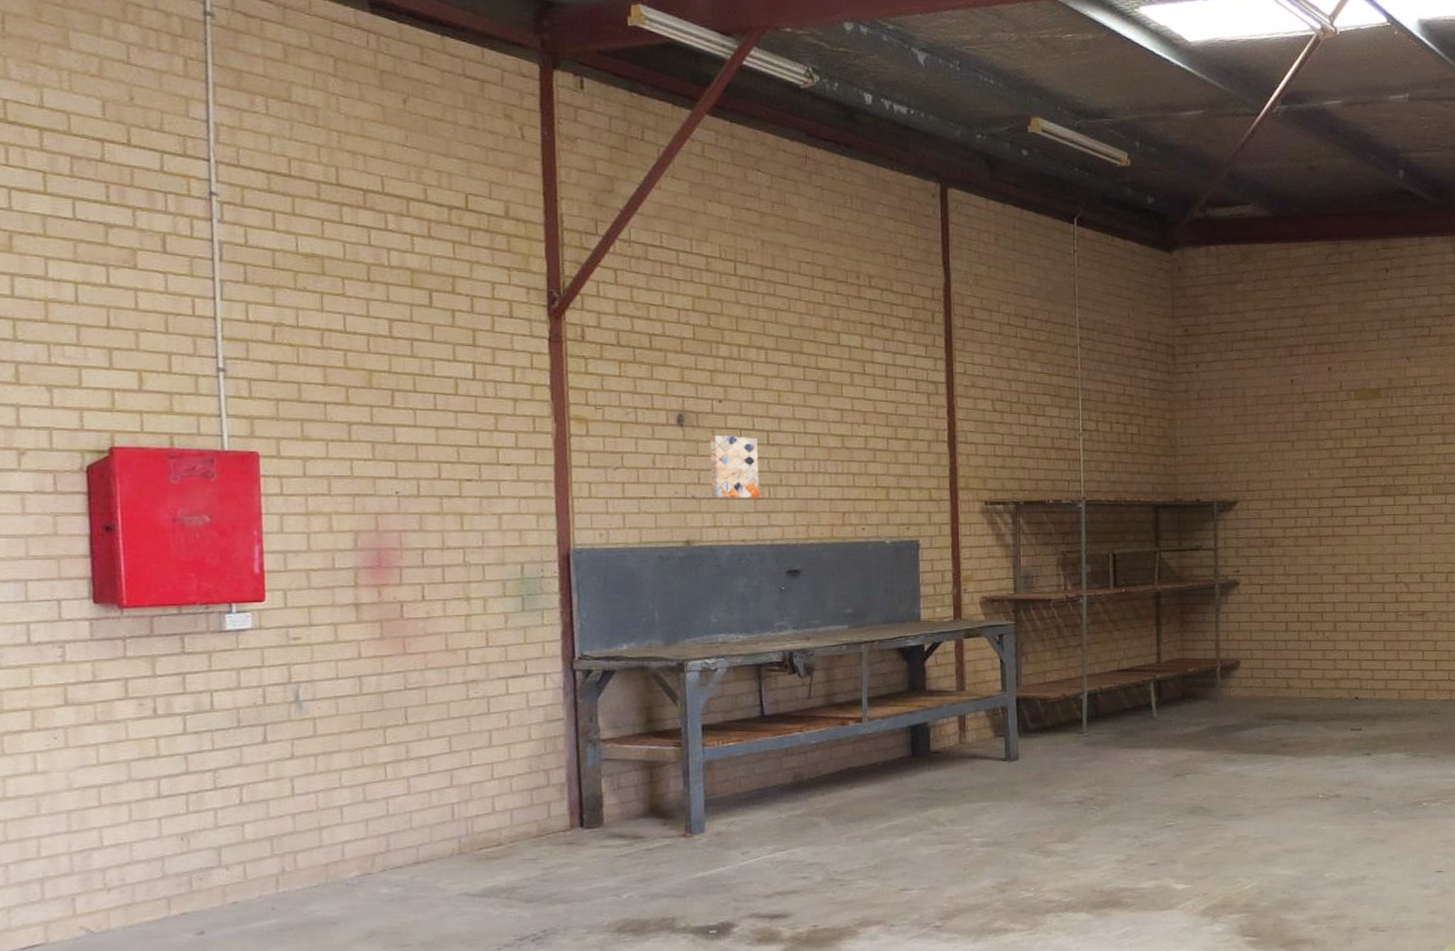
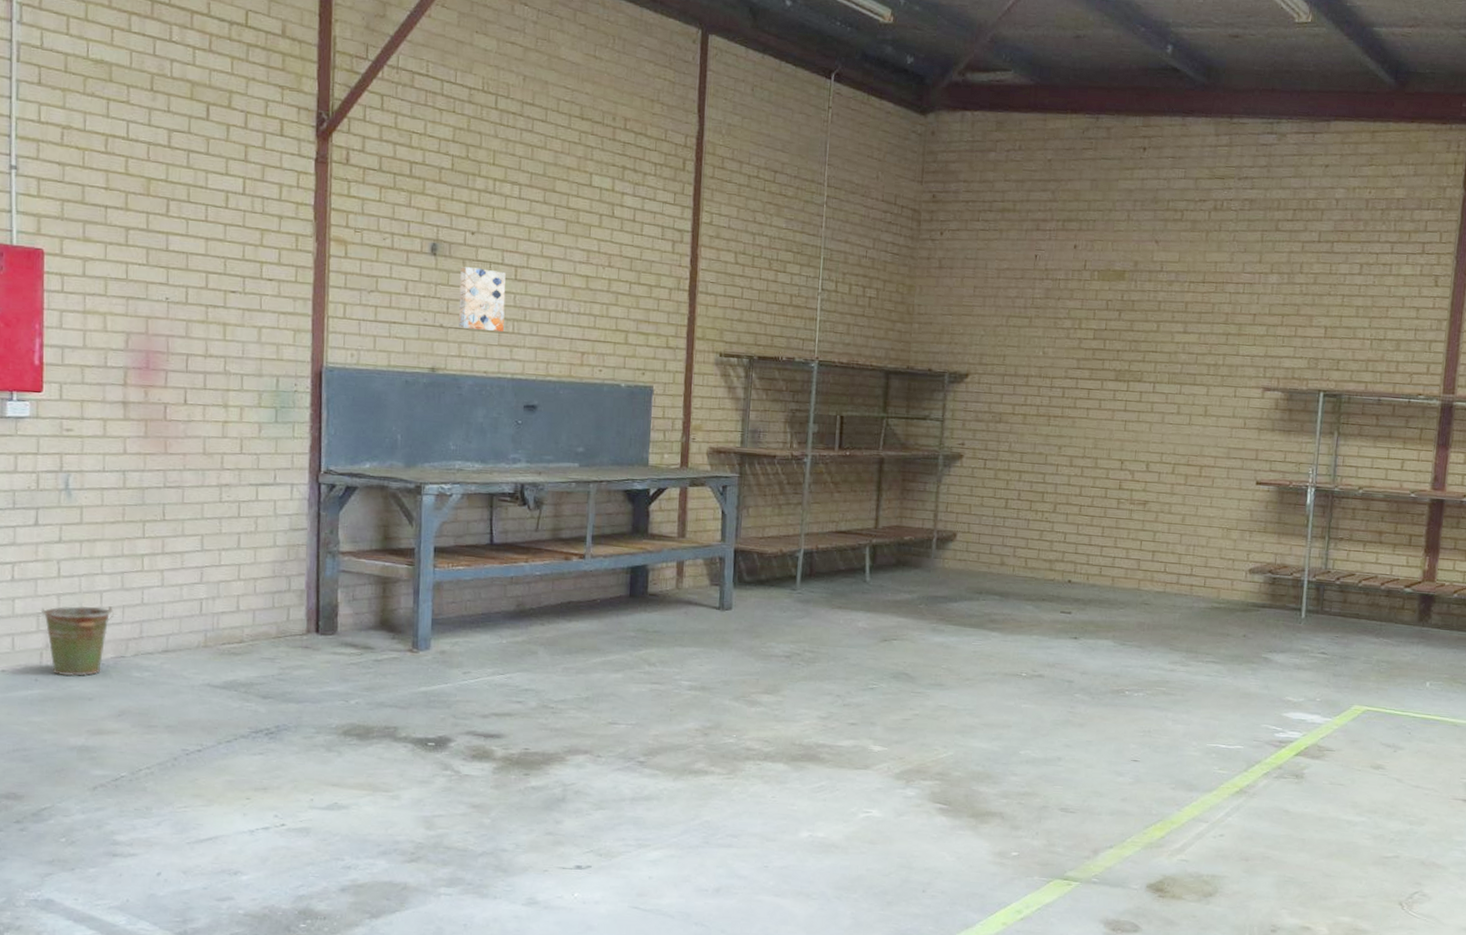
bucket: none [274,821,358,900] -> present [40,605,115,676]

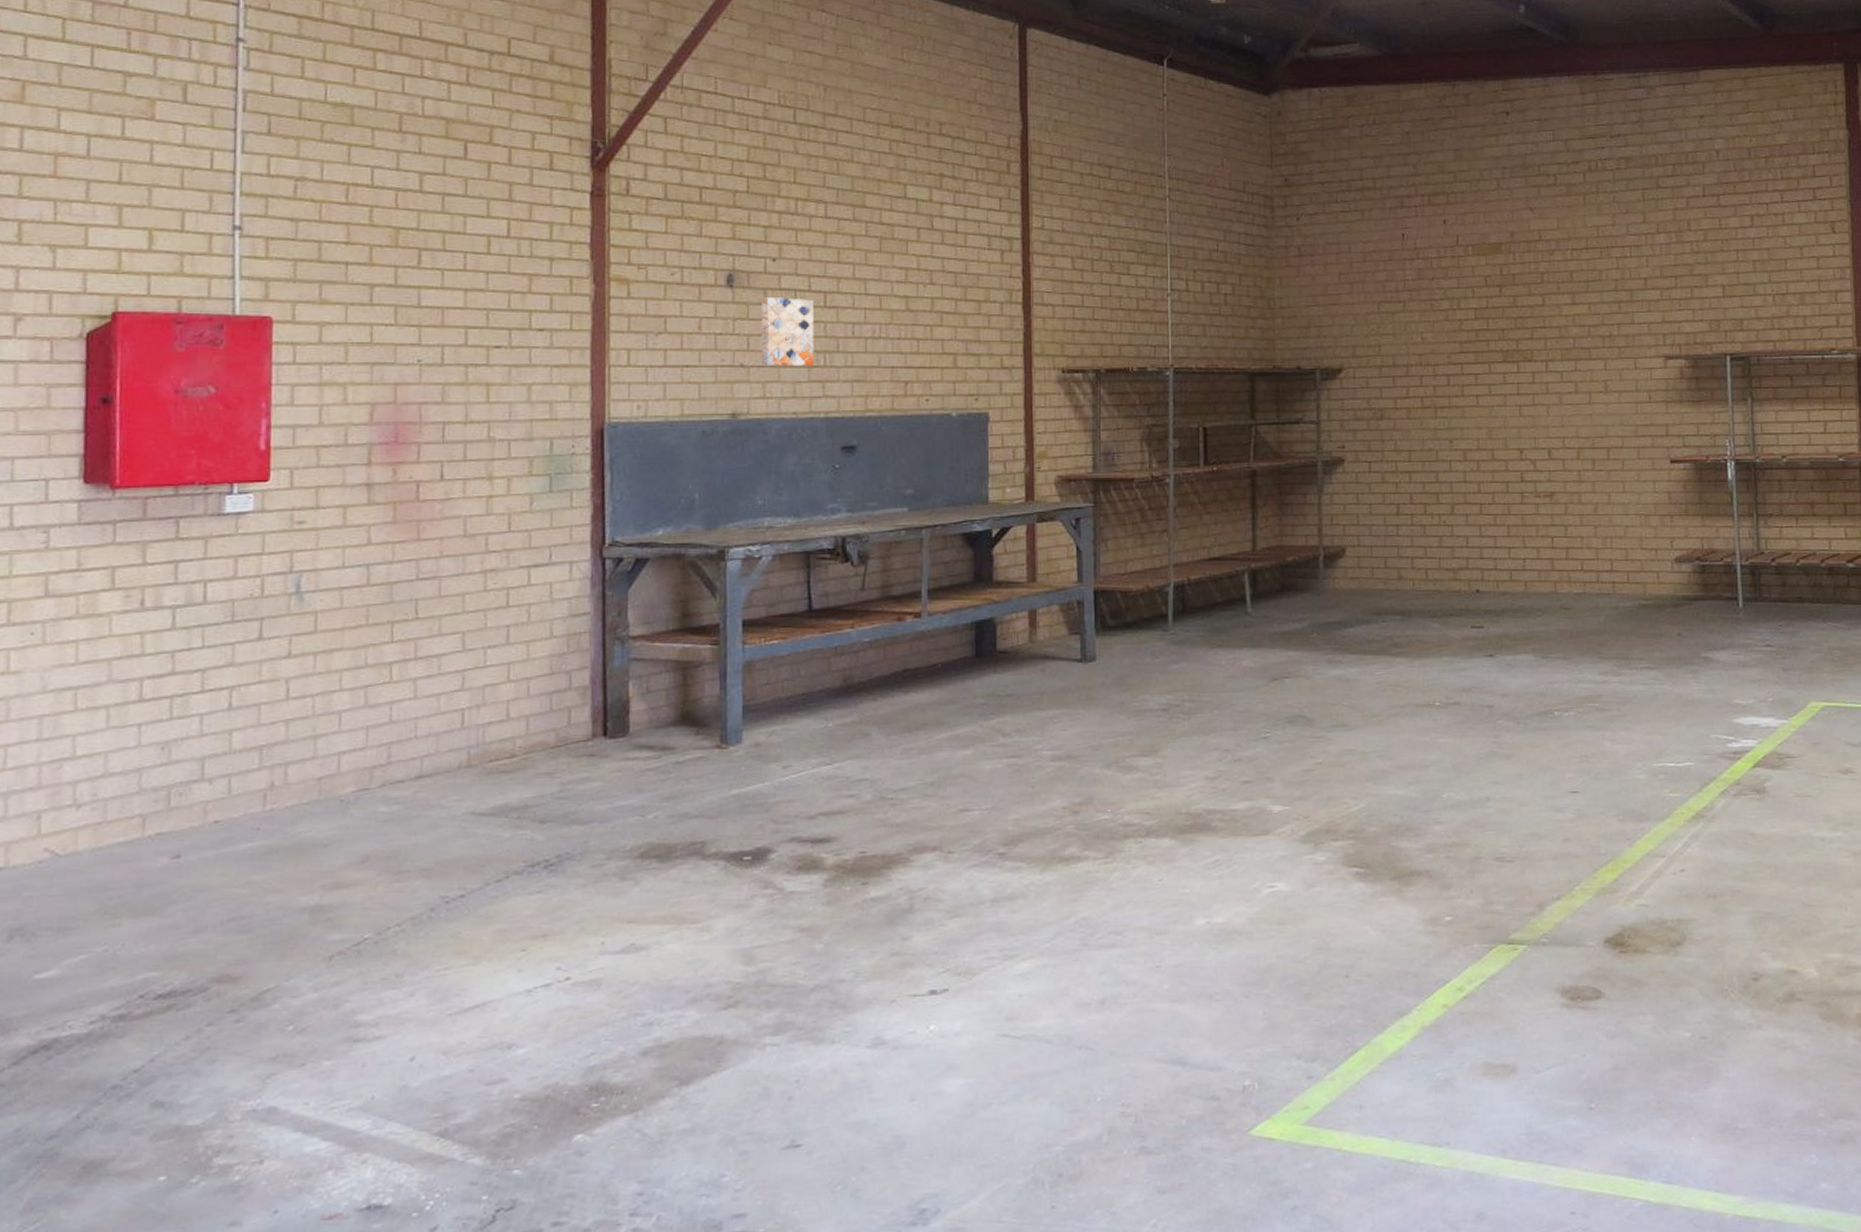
bucket: present [40,605,115,676] -> none [264,729,357,819]

